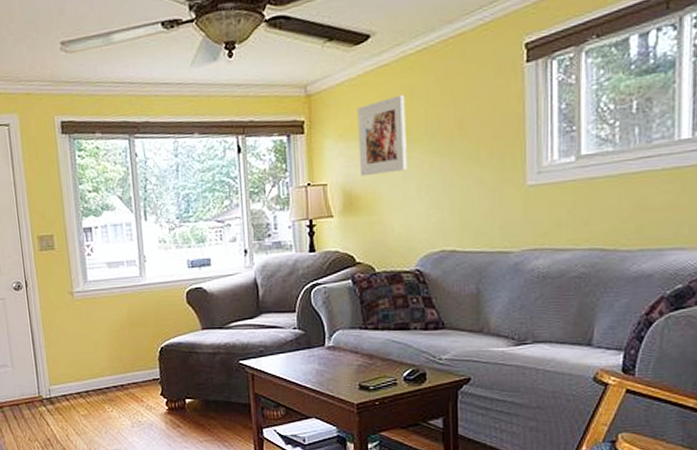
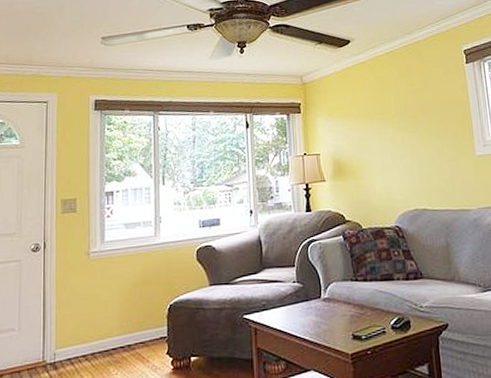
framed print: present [357,95,407,177] -> none [342,85,384,148]

